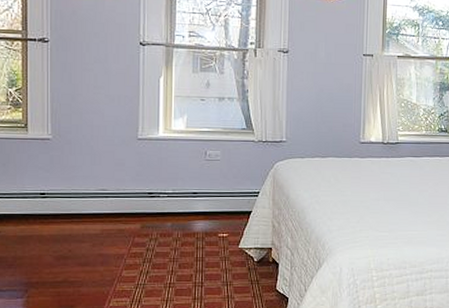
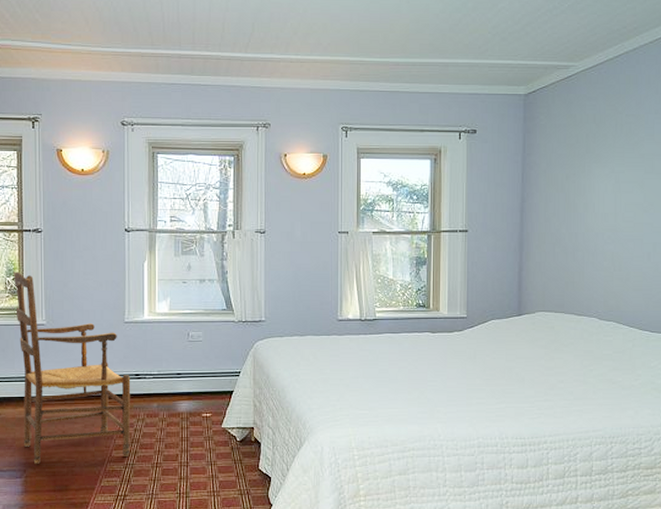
armchair: none [17,82,144,284] -> present [14,272,131,464]

